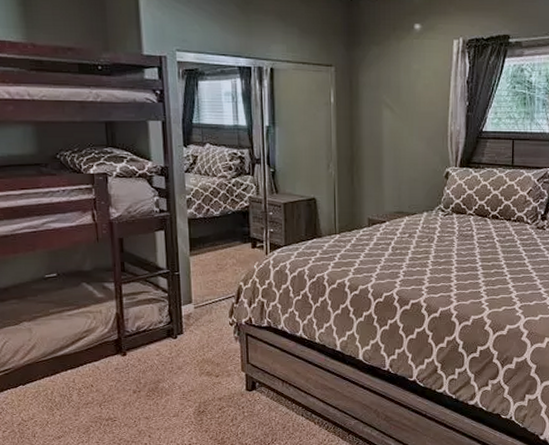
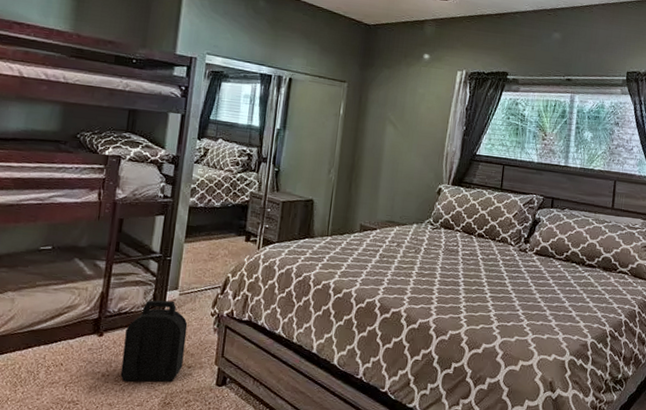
backpack: none [148,314,210,395] -> present [120,300,188,382]

